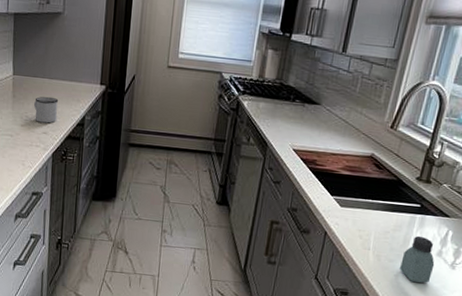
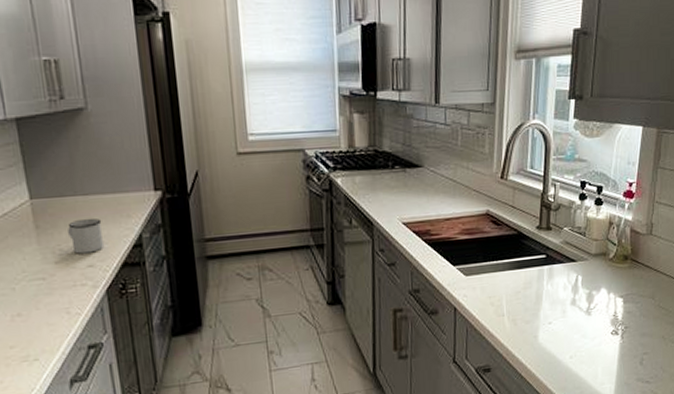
saltshaker: present [400,235,435,283] -> none [538,288,571,339]

